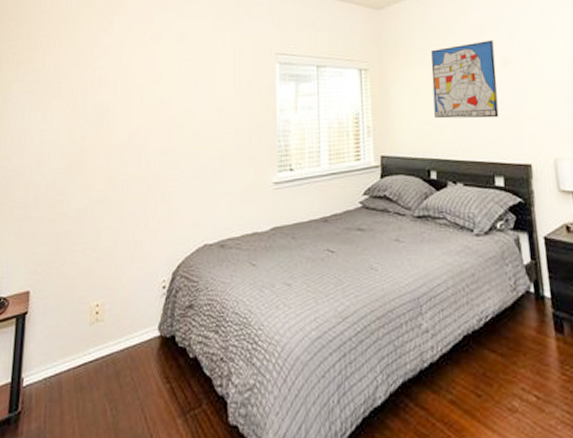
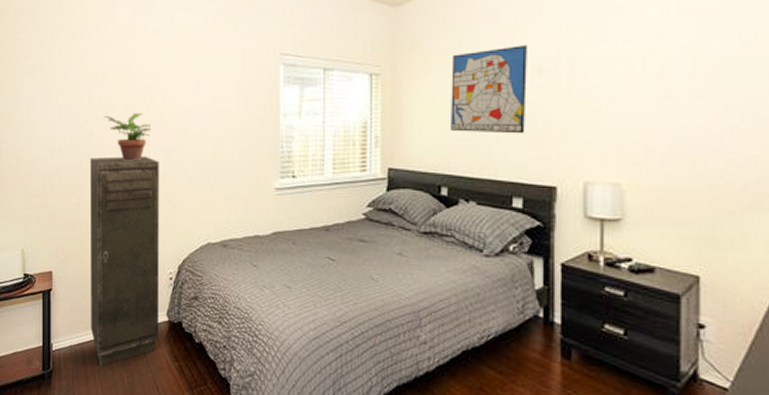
storage cabinet: none [70,157,155,400] -> present [89,156,159,367]
potted plant: none [98,114,148,164] -> present [104,112,152,161]

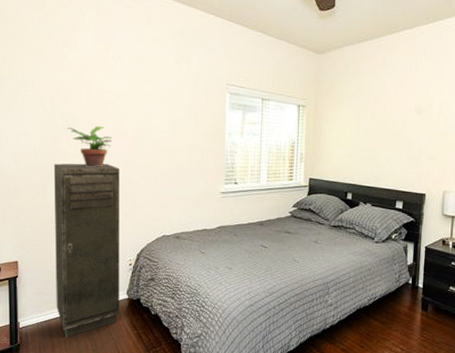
wall art: present [451,45,527,134] -> none [356,91,412,156]

